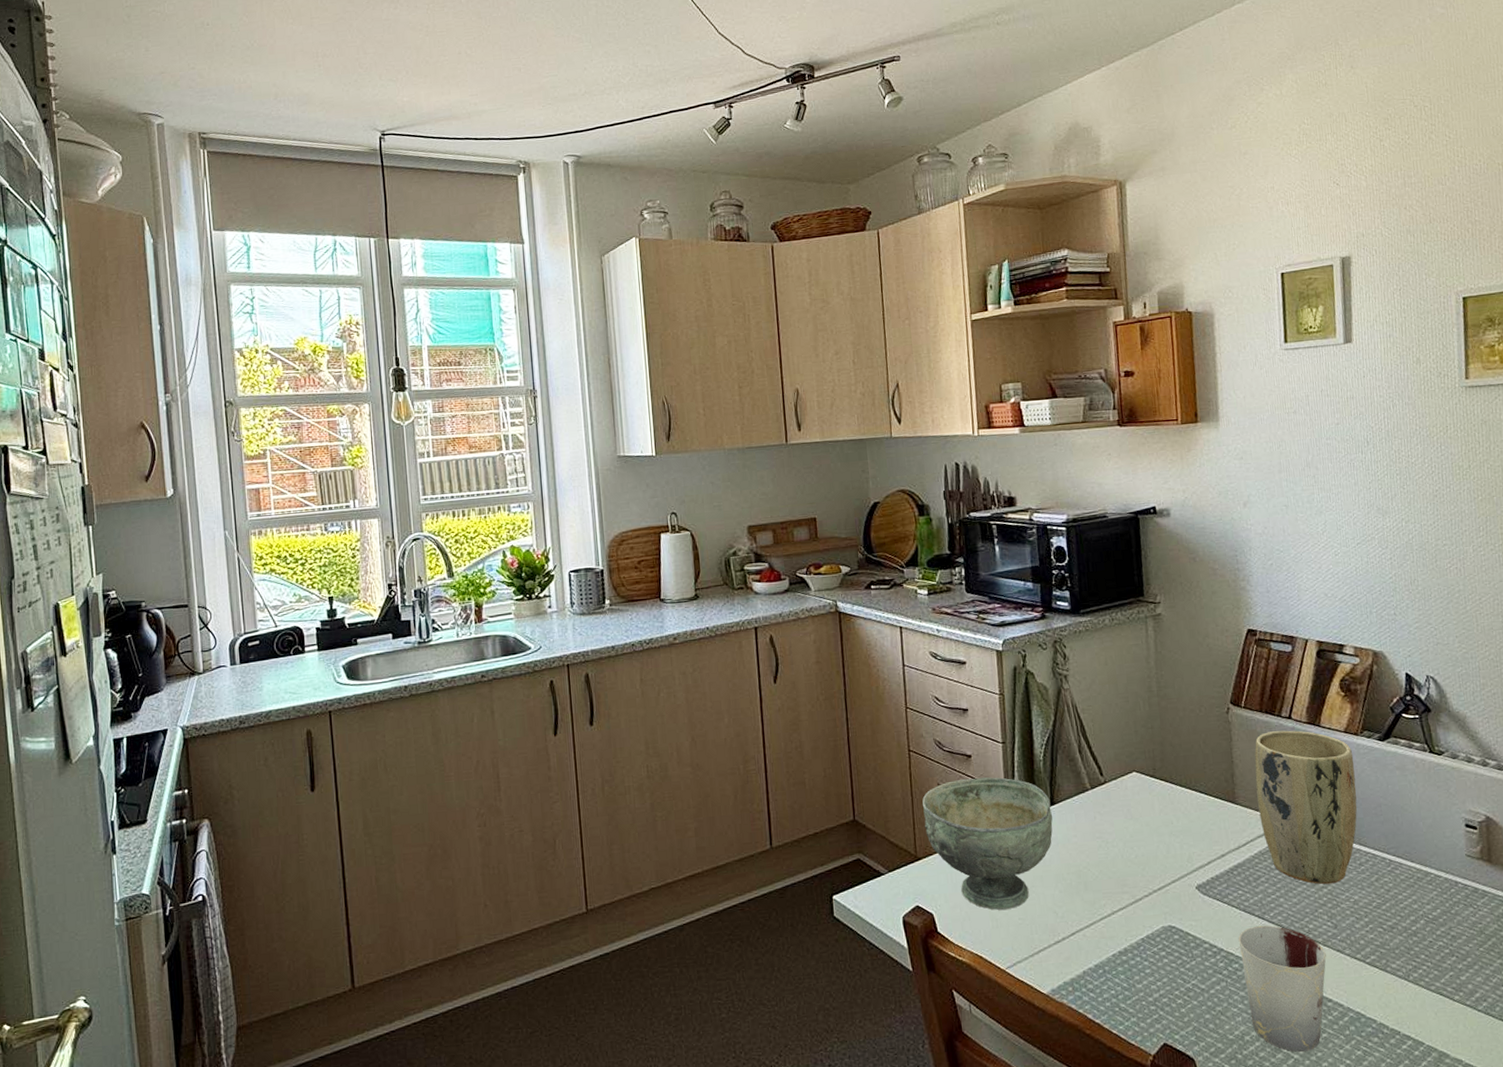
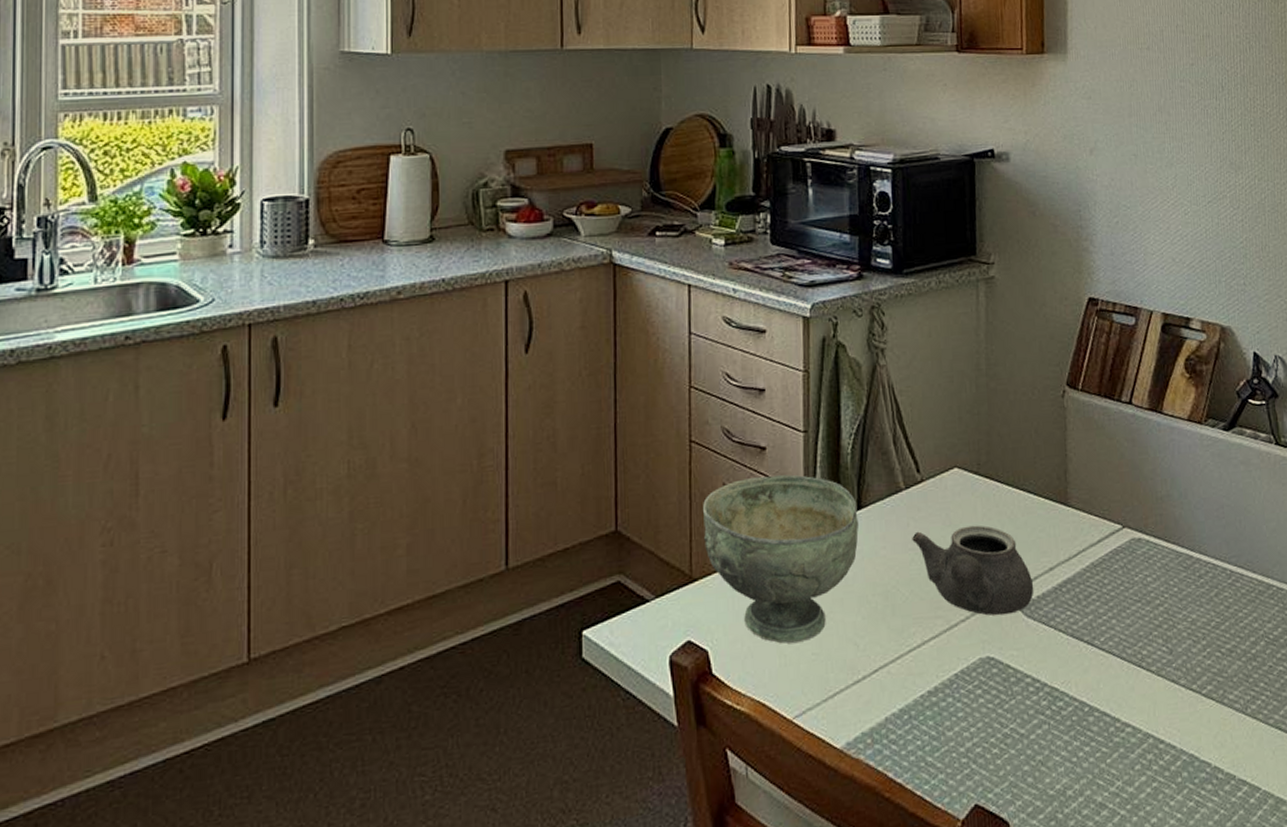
teapot: none [1099,818,1208,893] -> present [912,525,1034,616]
cup: present [1238,925,1326,1052] -> none [1064,652,1160,807]
plant pot: present [1254,730,1358,885] -> none [1090,417,1199,602]

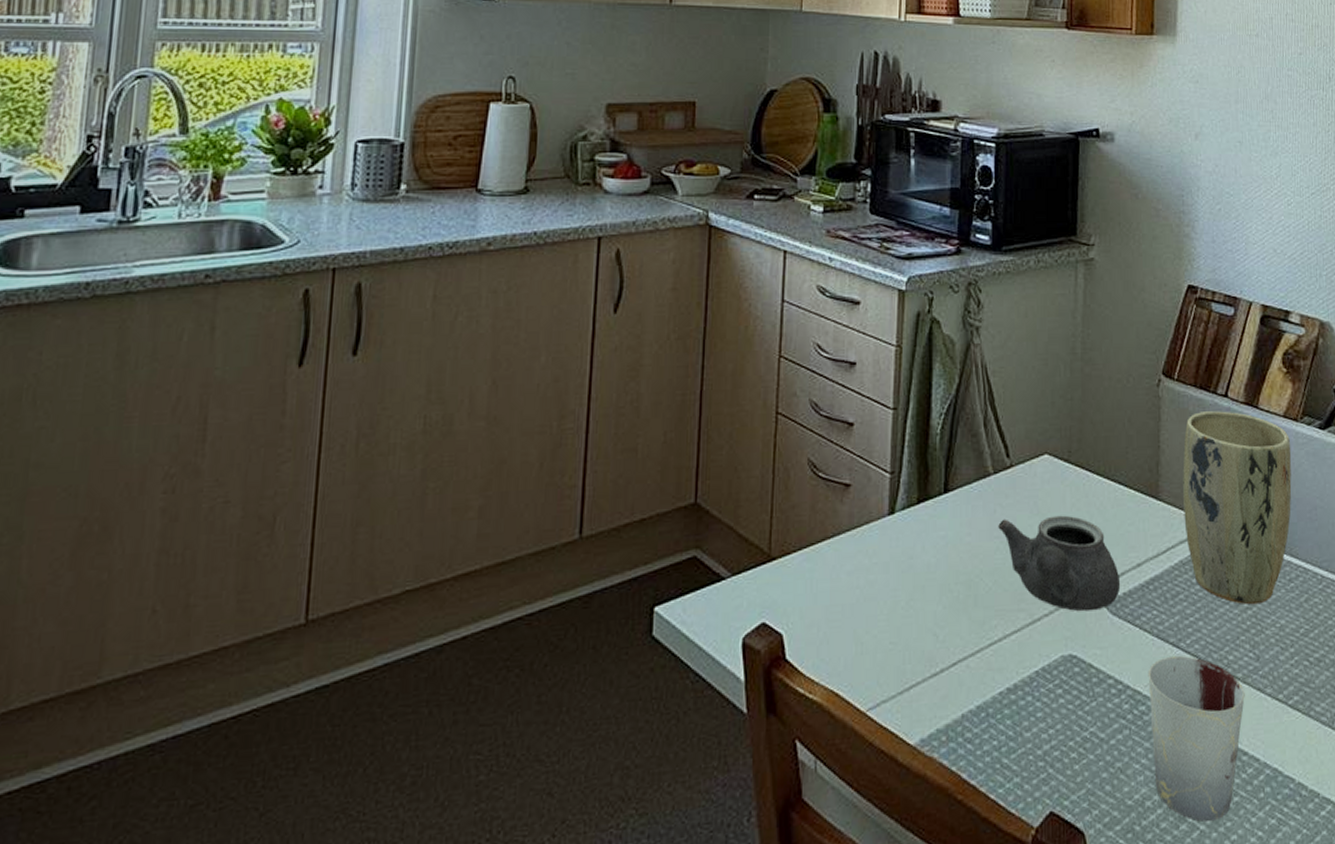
bowl: present [703,474,860,644] -> none [785,453,945,631]
cup: none [1064,652,1160,807] -> present [1148,655,1245,821]
plant pot: none [1090,417,1199,602] -> present [1183,411,1292,605]

